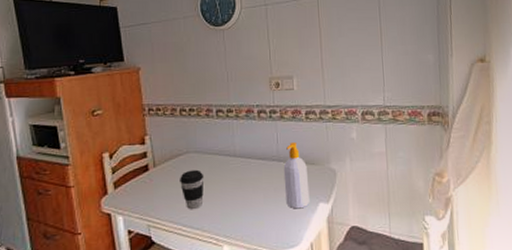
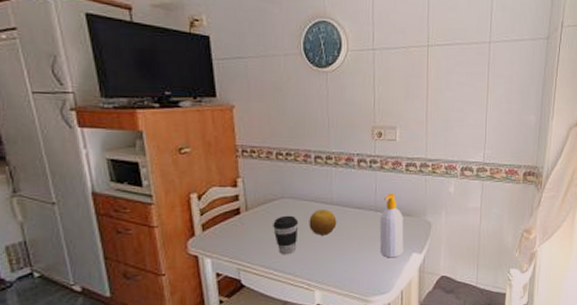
fruit: none [214,162,241,189] -> present [309,210,337,236]

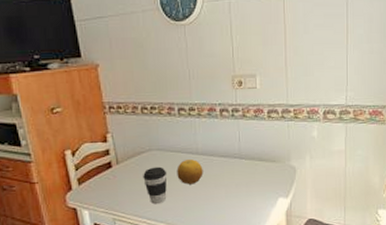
soap bottle: present [379,192,404,258] -> none [245,140,270,204]

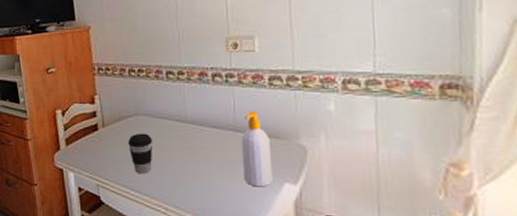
fruit: present [177,159,203,185] -> none [163,128,192,156]
soap bottle: none [245,140,270,204] -> present [241,110,273,187]

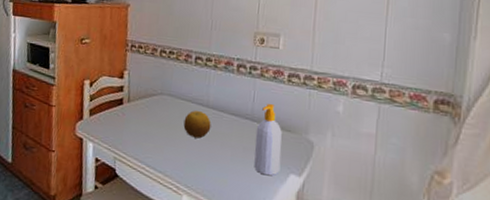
coffee cup: present [128,133,153,174] -> none [150,111,174,152]
fruit: none [163,128,192,156] -> present [183,110,211,139]

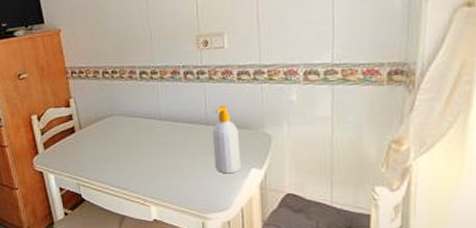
fruit: present [183,110,211,139] -> none [139,125,167,152]

